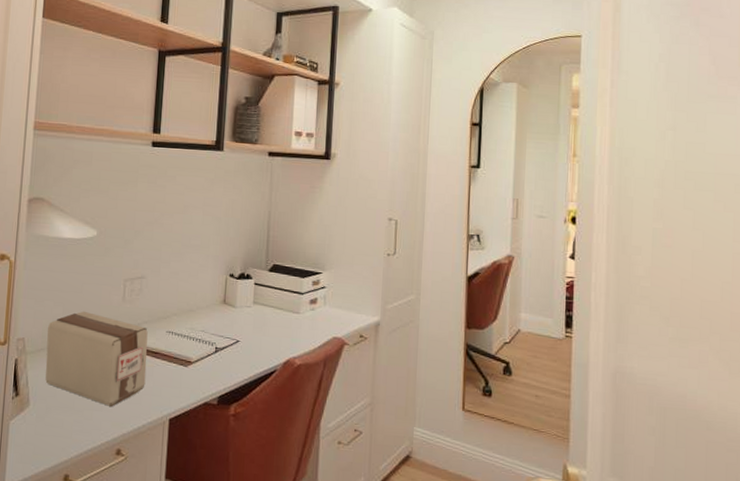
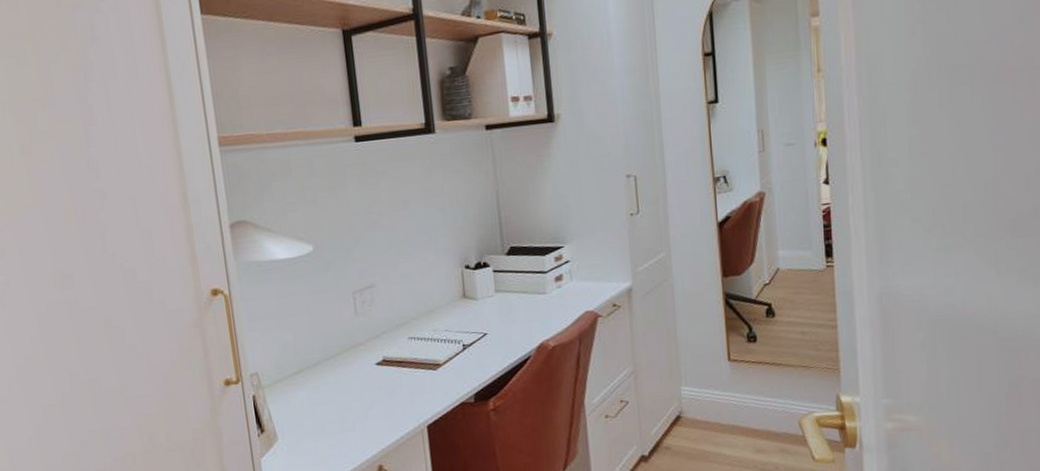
box: present [45,311,148,407] -> none [280,332,396,425]

